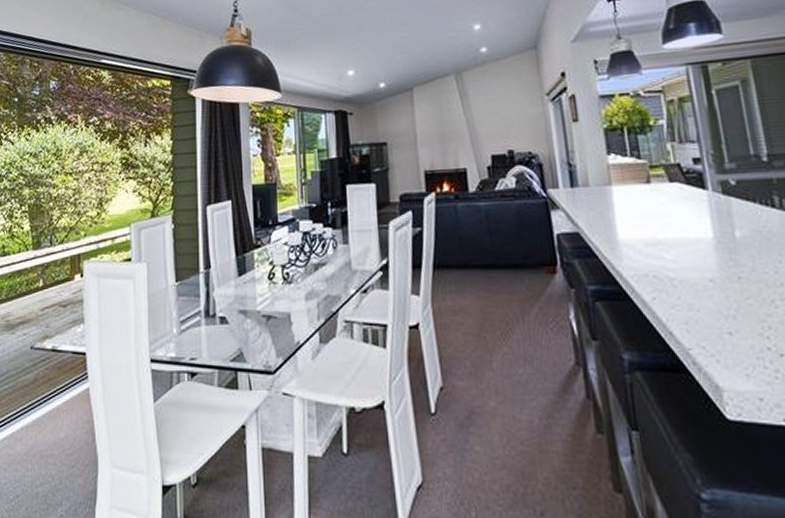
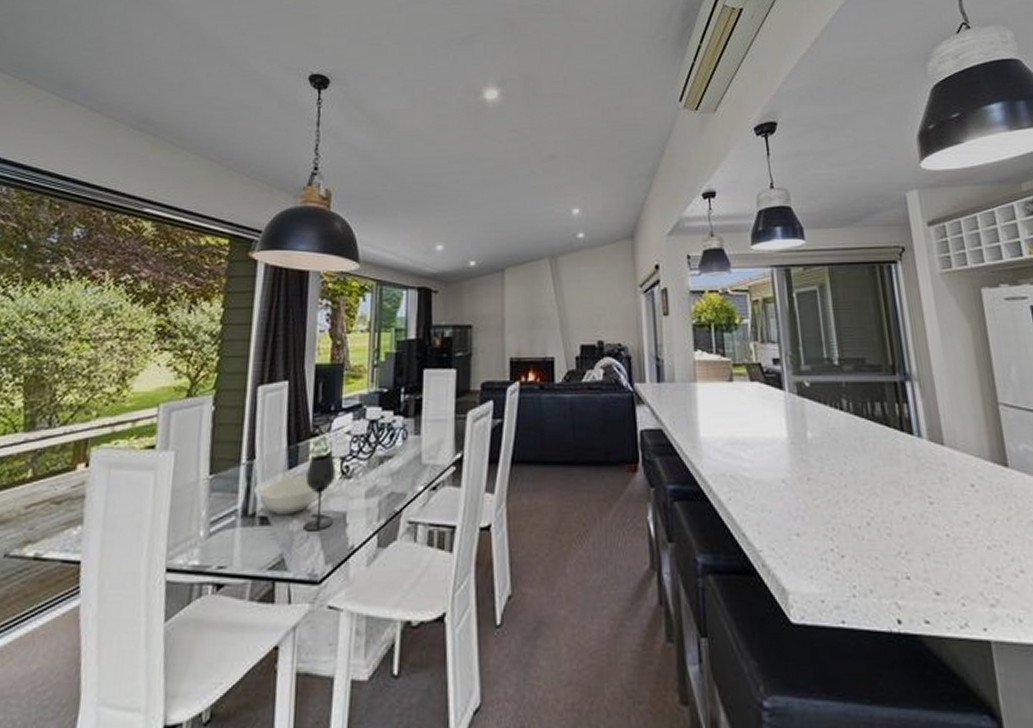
bowl: none [217,282,266,316] -> present [259,476,319,516]
wineglass: none [253,262,280,329] -> present [304,453,336,531]

